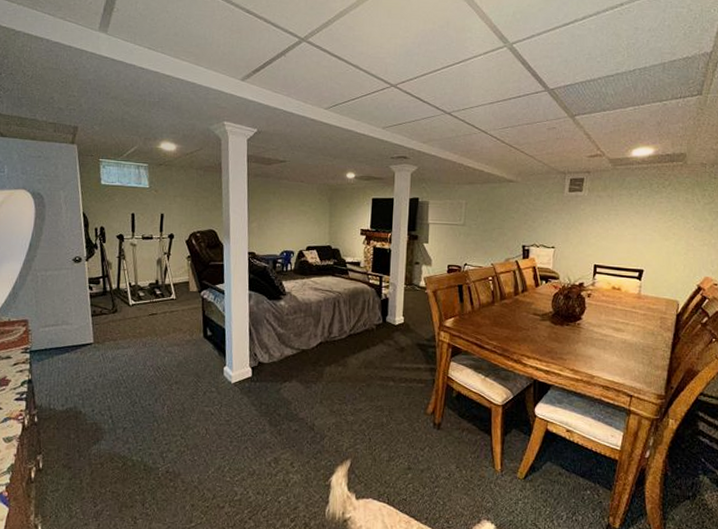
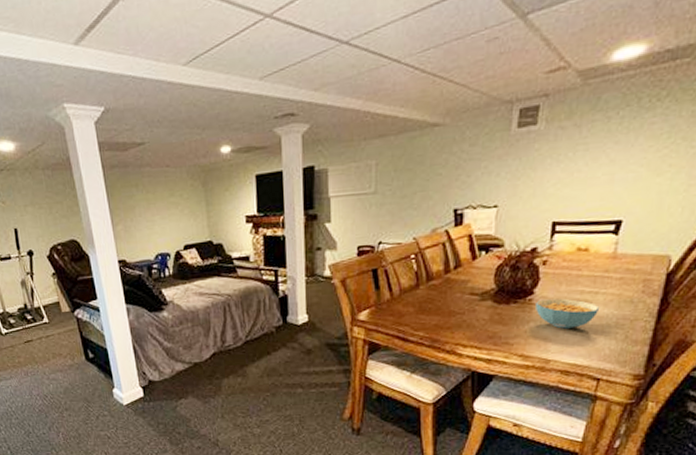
cereal bowl: none [583,325,630,351] -> present [536,298,600,329]

